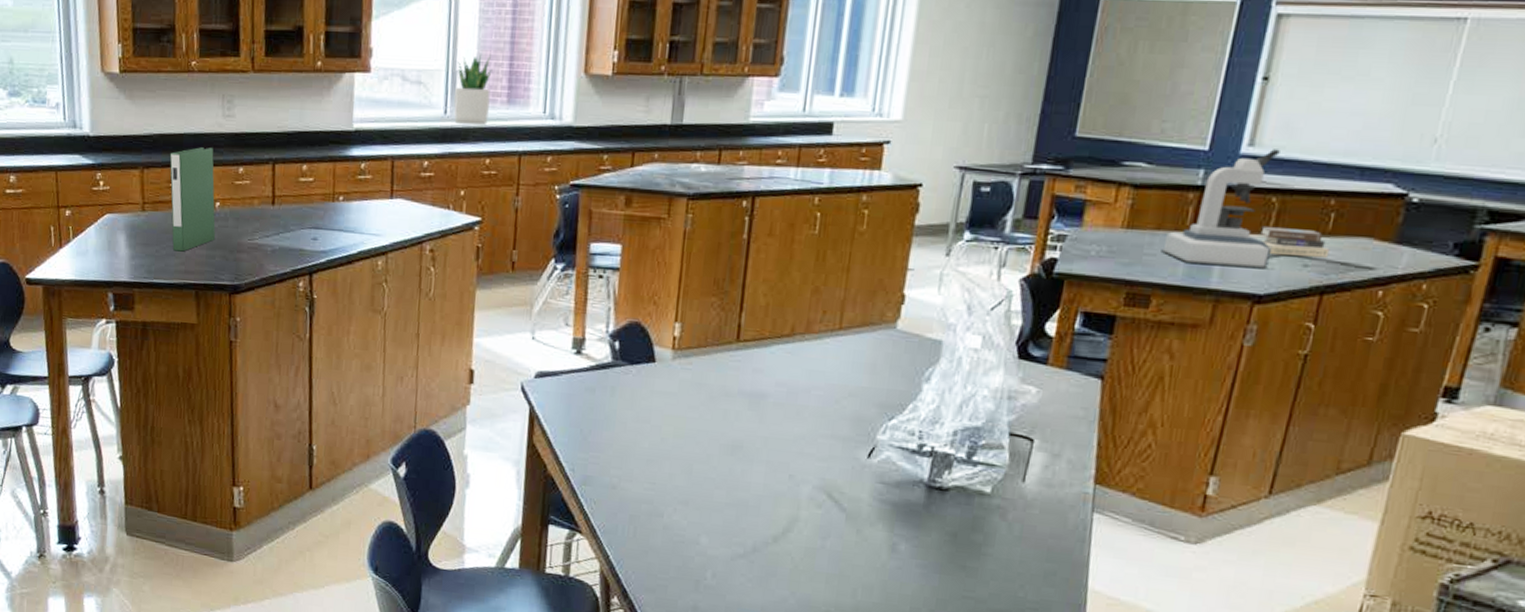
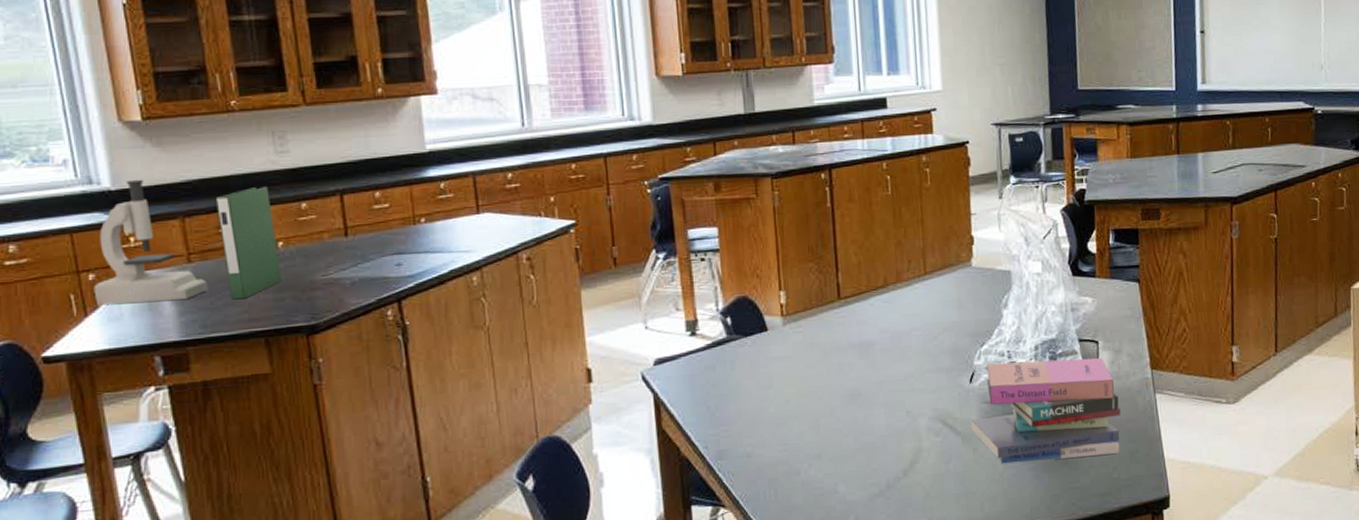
microscope: none [68,127,156,245] -> present [93,179,208,306]
planter: present [454,54,492,126] -> none [529,67,568,135]
books: none [859,440,1045,571] -> present [971,358,1121,464]
microscope: present [1161,149,1280,270] -> none [1159,84,1236,180]
books: present [1260,225,1330,257] -> none [1224,143,1274,165]

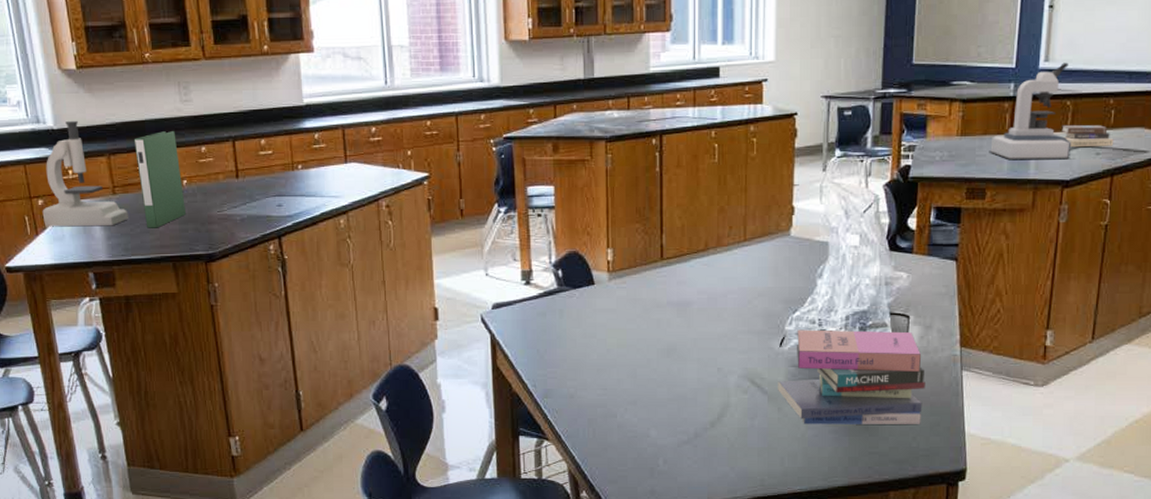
microscope: none [1159,84,1236,180] -> present [989,62,1072,161]
books: none [1224,143,1274,165] -> present [1061,124,1114,148]

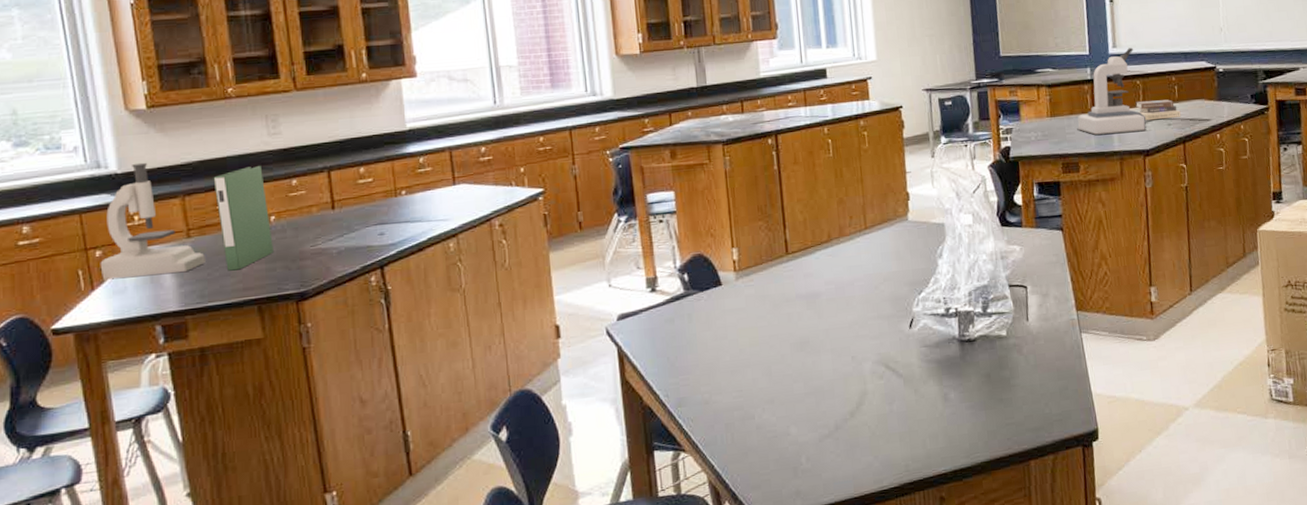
books: present [778,329,925,425] -> none [911,301,1051,404]

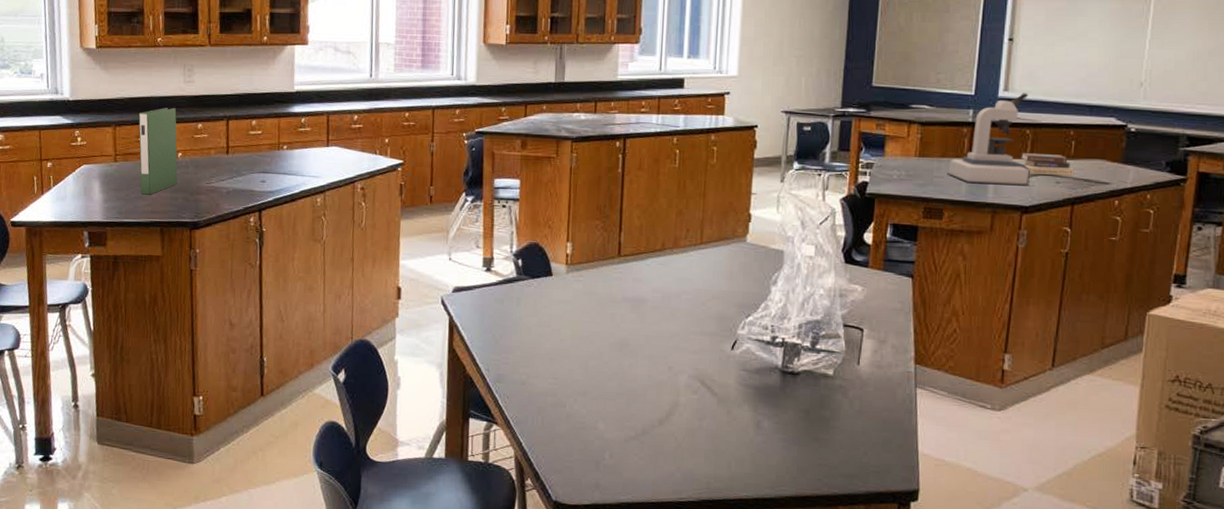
microscope: present [100,162,205,280] -> none [49,93,126,191]

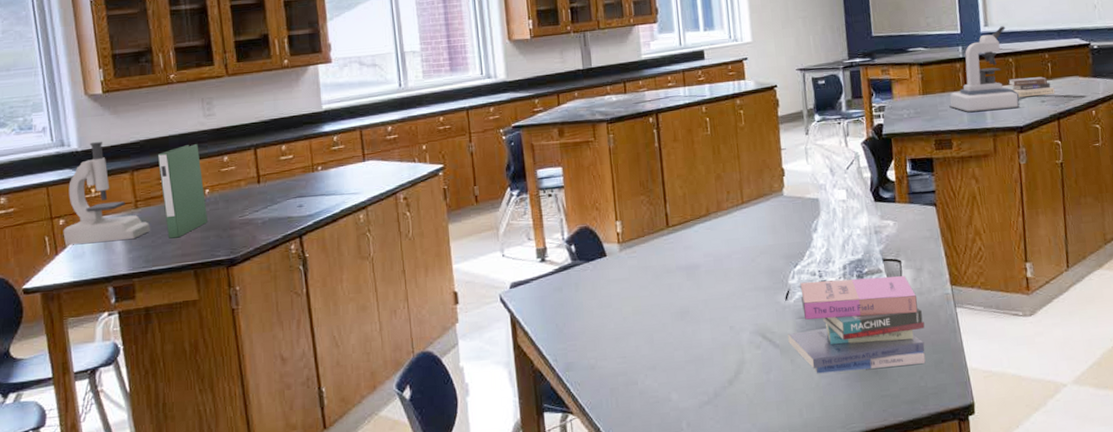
microscope: none [49,93,126,191] -> present [63,141,150,246]
books: none [728,334,878,439] -> present [788,275,926,374]

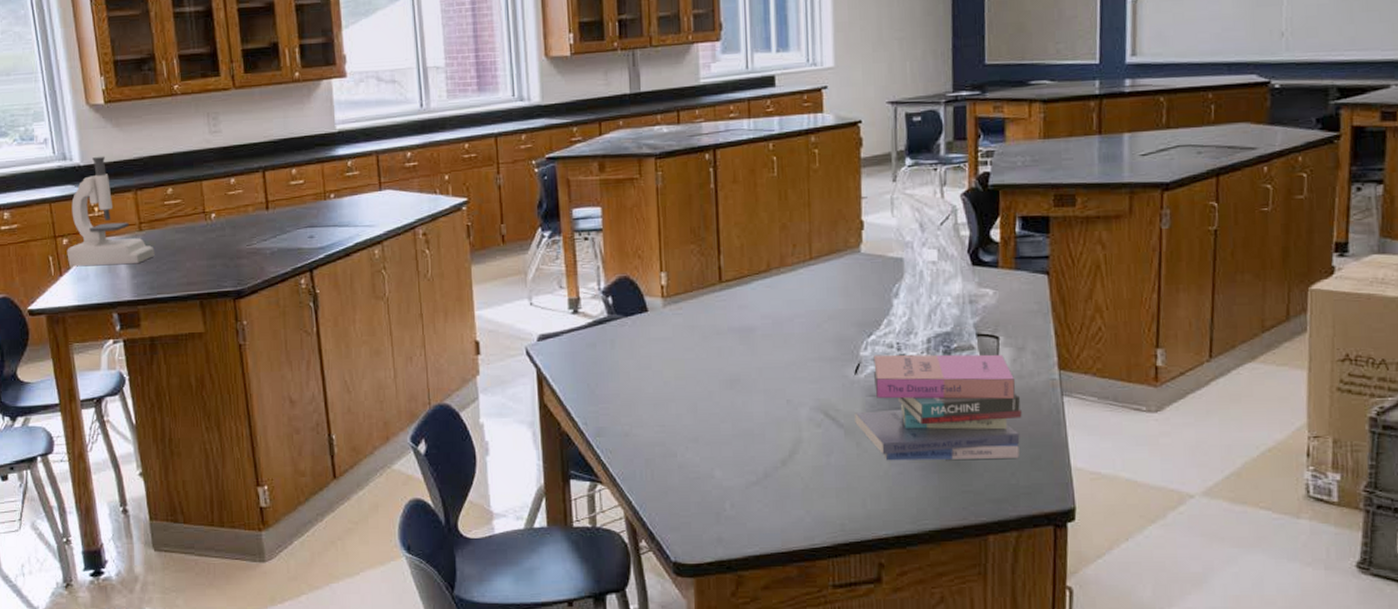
binder: present [157,144,209,239] -> none [161,163,215,265]
microscope: present [949,26,1020,113] -> none [1076,56,1169,163]
books: present [1008,77,1055,98] -> none [1156,121,1217,147]

